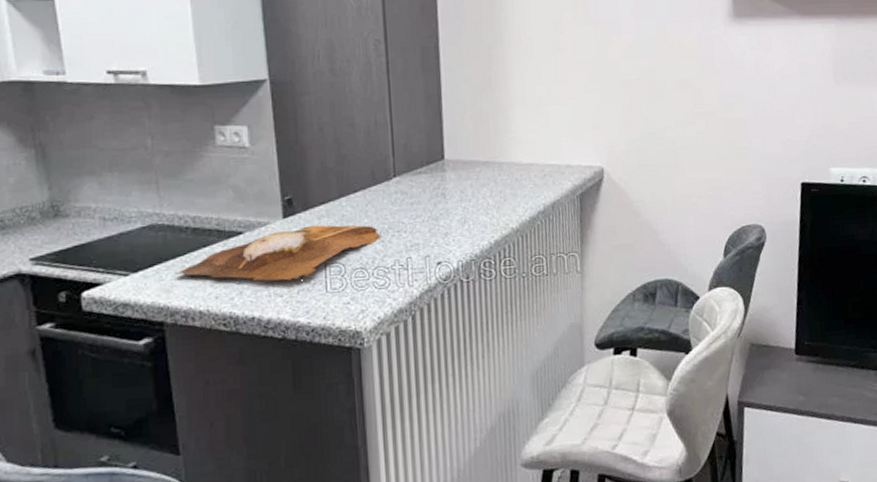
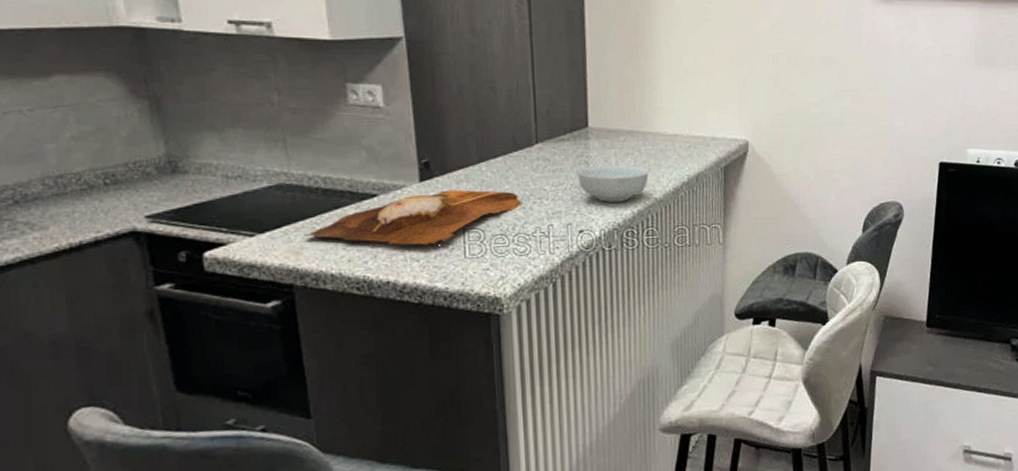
cereal bowl: none [435,195,505,234] -> present [577,165,649,202]

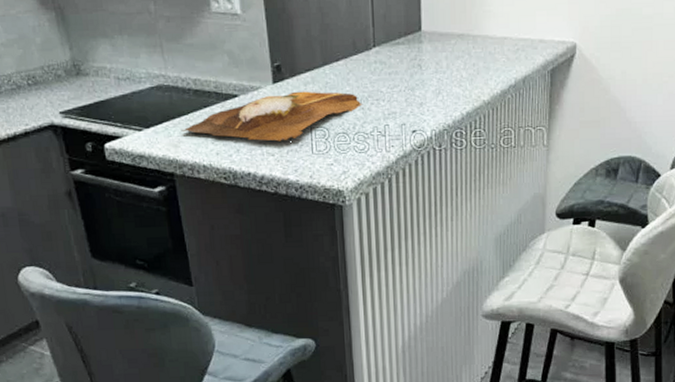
cereal bowl: present [577,165,649,202] -> none [411,67,478,104]

